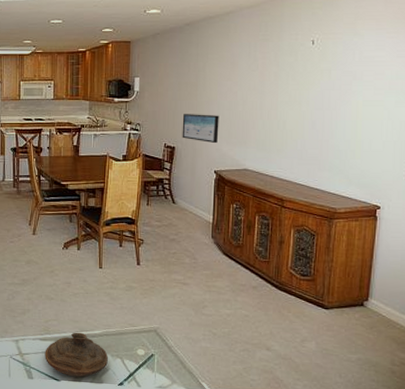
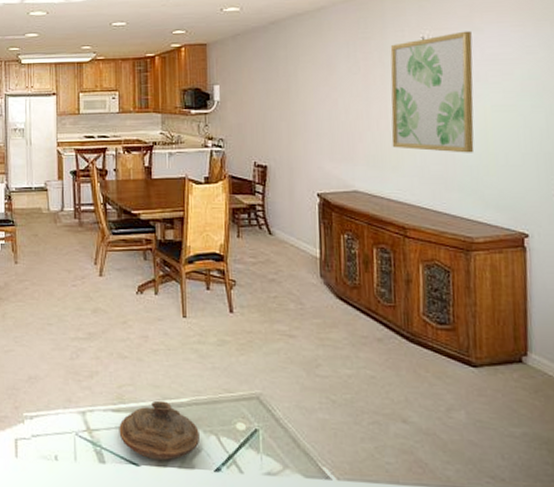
wall art: present [182,114,219,144] -> none [274,126,319,161]
wall art: none [279,36,354,140] -> present [390,30,474,153]

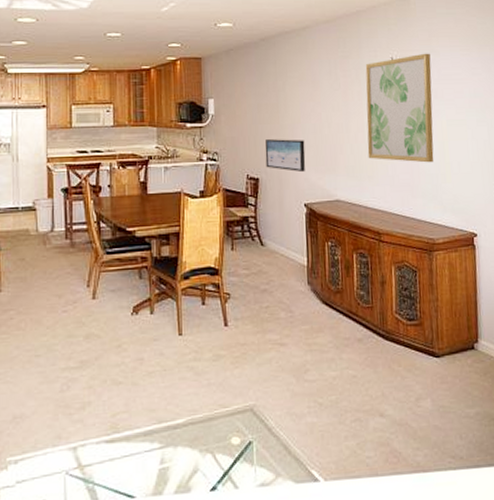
decorative bowl: present [119,400,199,461] -> none [113,424,195,489]
wall art: none [274,126,319,161] -> present [265,139,306,173]

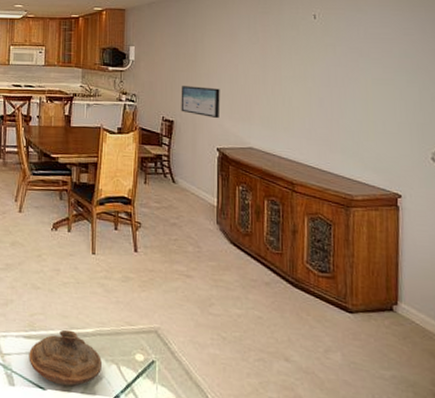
decorative bowl: none [113,424,195,489] -> present [29,329,102,386]
wall art: present [365,53,434,163] -> none [284,11,358,120]

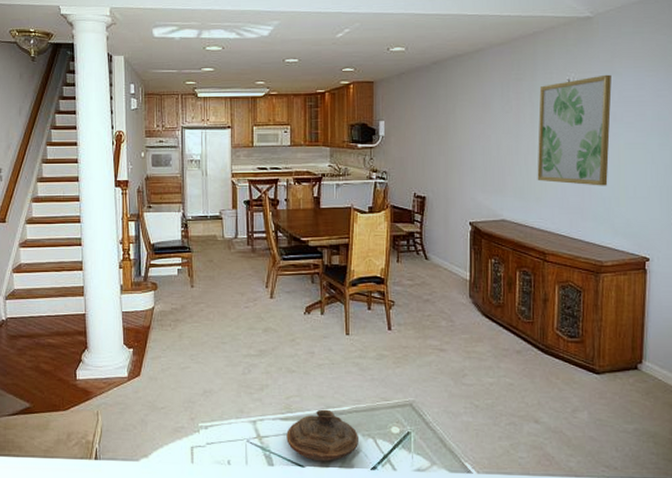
wall art: present [181,86,220,119] -> none [432,160,473,193]
wall art: none [284,11,358,120] -> present [537,74,612,186]

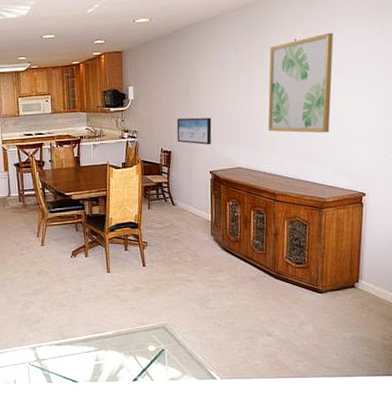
decorative bowl: present [286,409,358,462] -> none [61,335,121,377]
wall art: none [432,160,473,193] -> present [176,117,212,145]

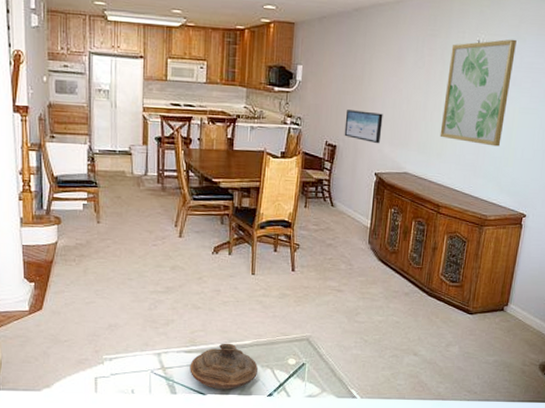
decorative bowl: none [61,335,121,377] -> present [190,343,258,390]

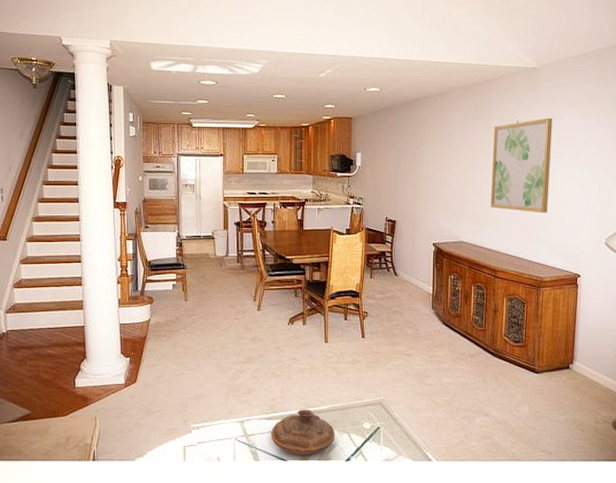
wall art: present [344,110,383,144] -> none [402,189,436,217]

